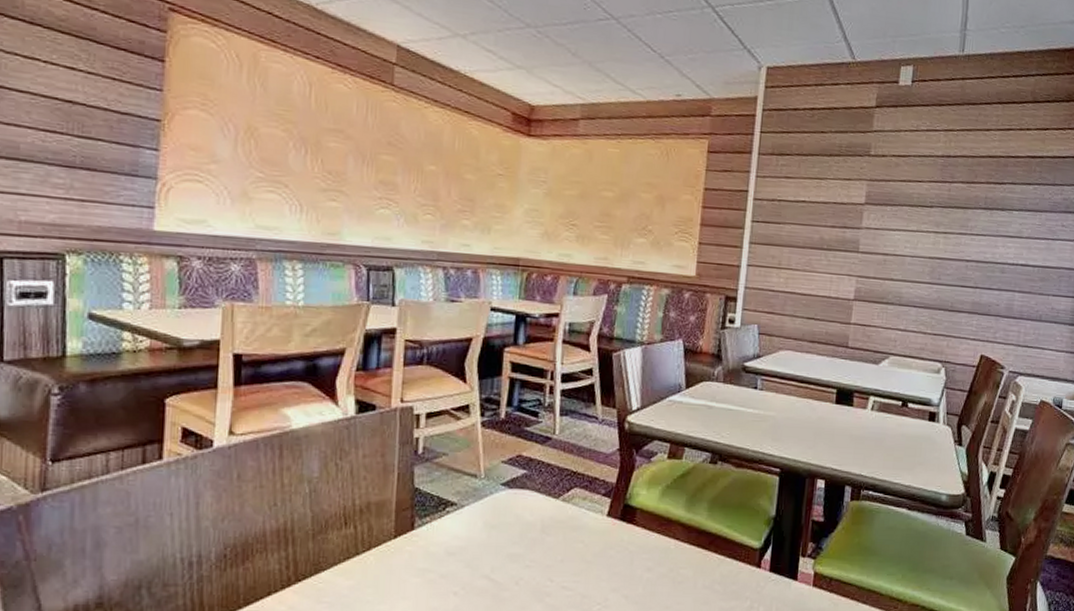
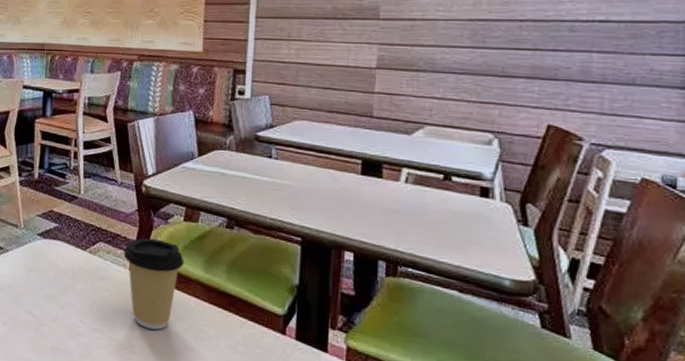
coffee cup: none [601,479,666,579] -> present [123,238,184,330]

